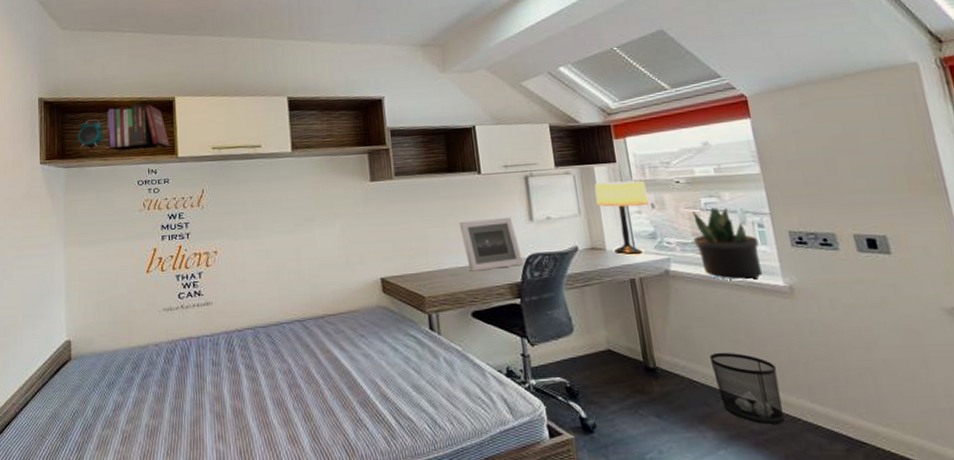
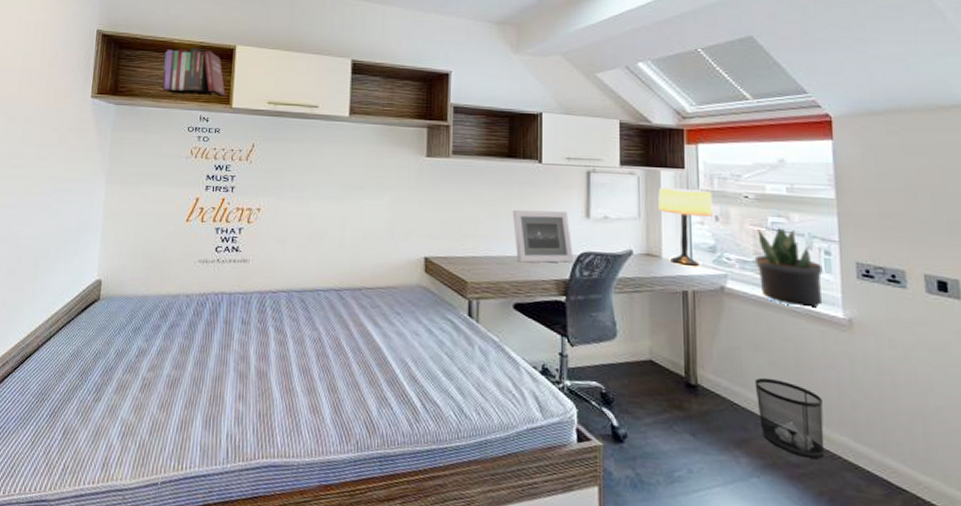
alarm clock: present [78,119,103,149] -> none [132,58,160,89]

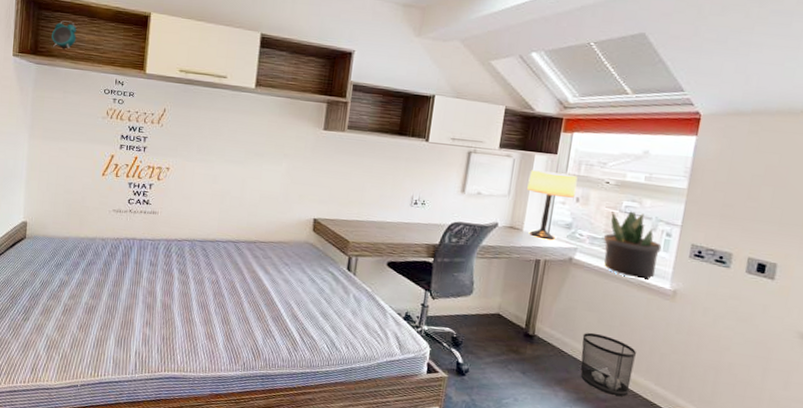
alarm clock: none [132,58,160,89] -> present [51,20,77,51]
books: present [162,48,225,97] -> none [80,12,140,62]
picture frame: present [512,209,573,263] -> none [395,182,446,230]

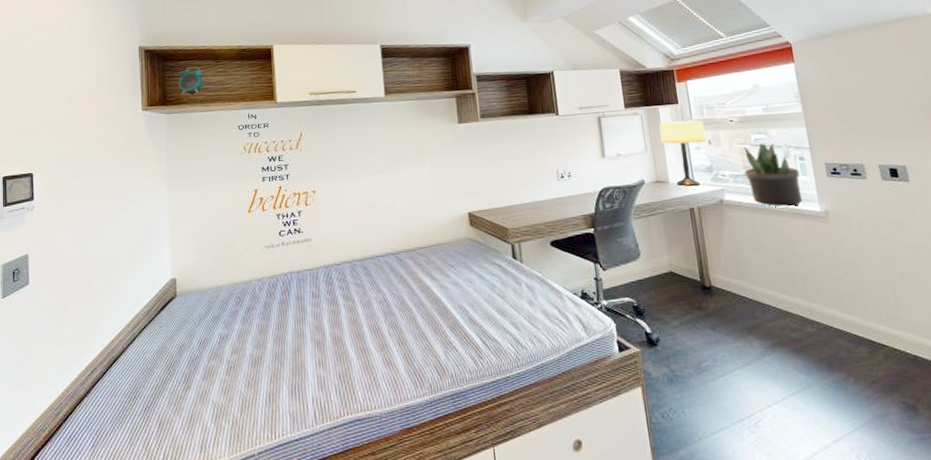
waste bin: present [580,332,636,397] -> none [756,270,820,332]

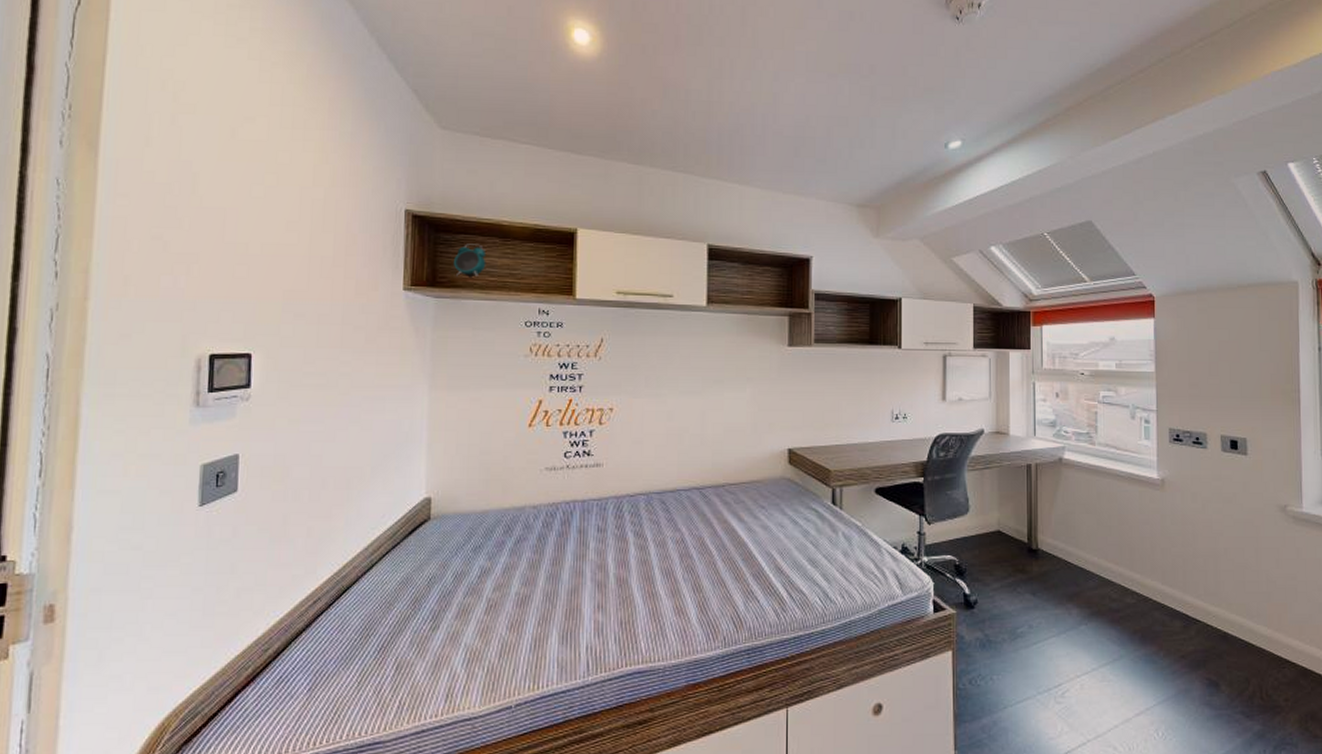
table lamp: present [659,120,706,187] -> none [1007,368,1054,440]
planter: present [744,143,803,207] -> none [1089,401,1143,471]

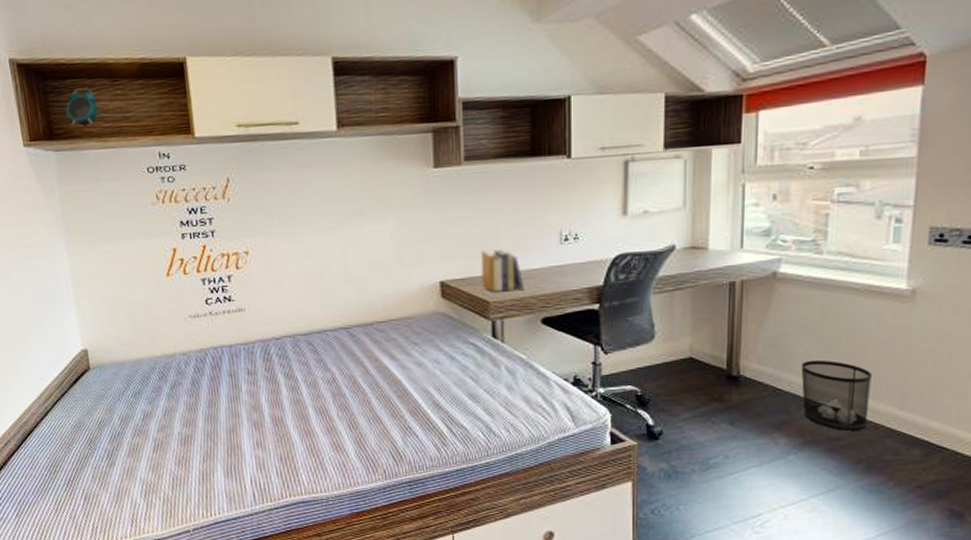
books: none [824,423,862,462] -> present [480,250,525,292]
waste bin: none [1085,537,1139,603] -> present [801,359,872,431]

